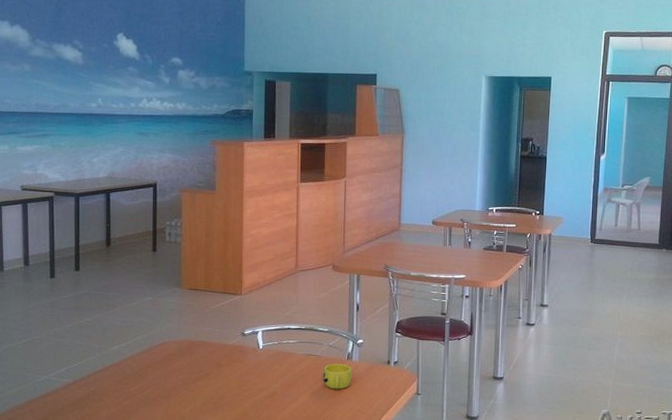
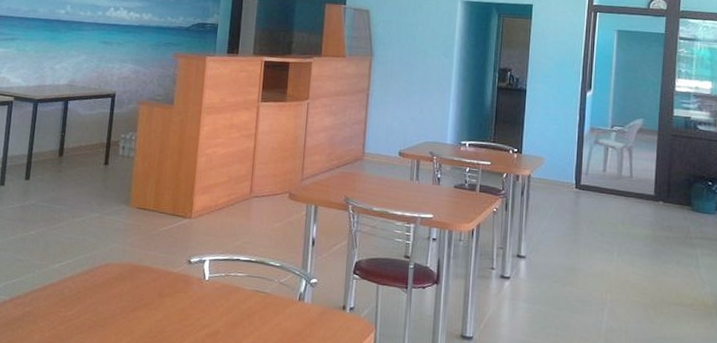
cup: present [323,364,352,389] -> none [271,303,303,334]

